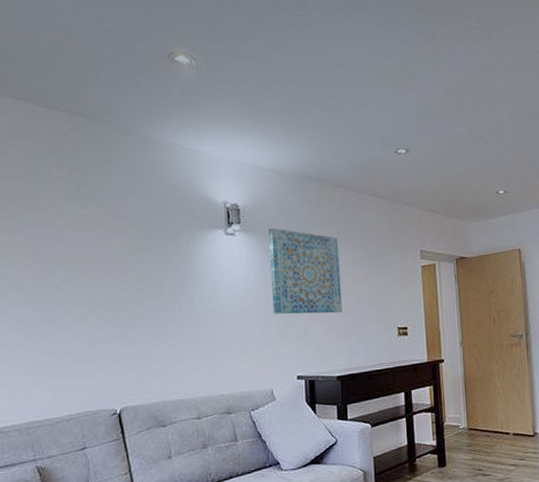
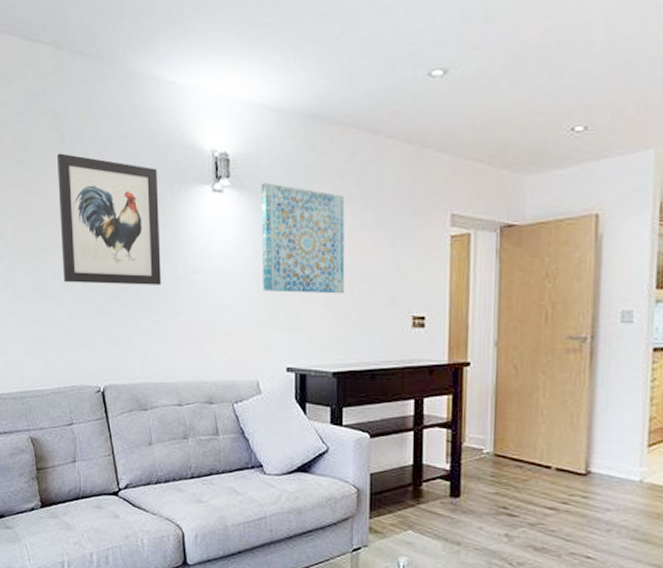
wall art: none [73,202,179,316] -> present [57,153,162,285]

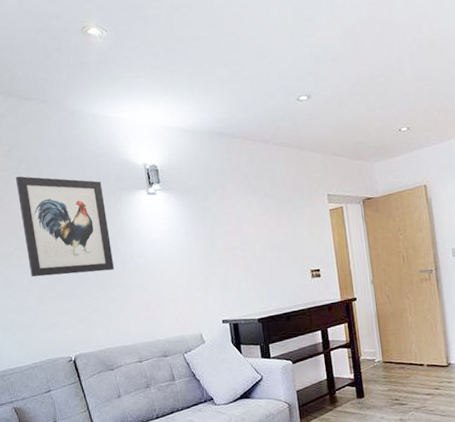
wall art: present [261,183,345,294] -> none [185,184,259,265]

